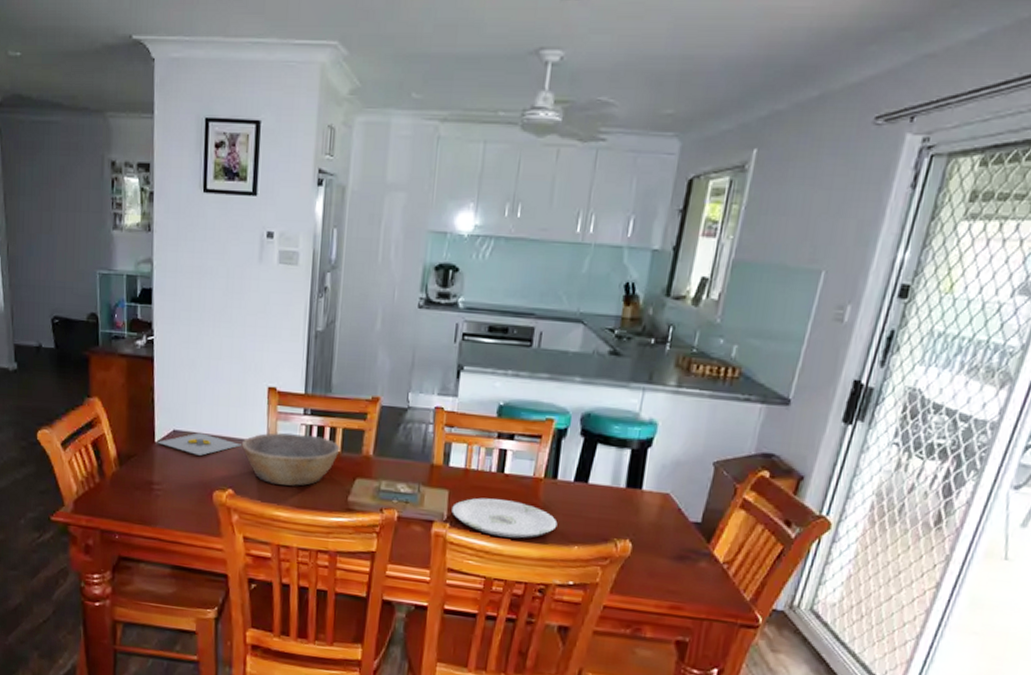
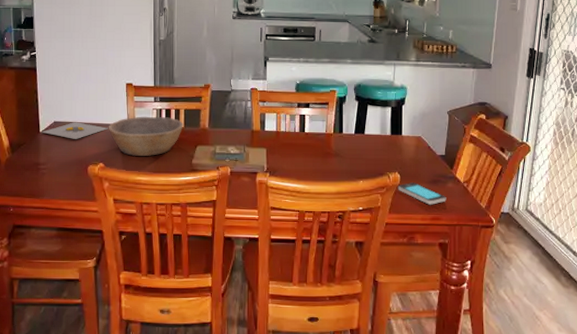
plate: present [452,497,558,539] -> none [270,152,346,179]
smartphone: none [626,555,695,589] -> present [397,182,447,205]

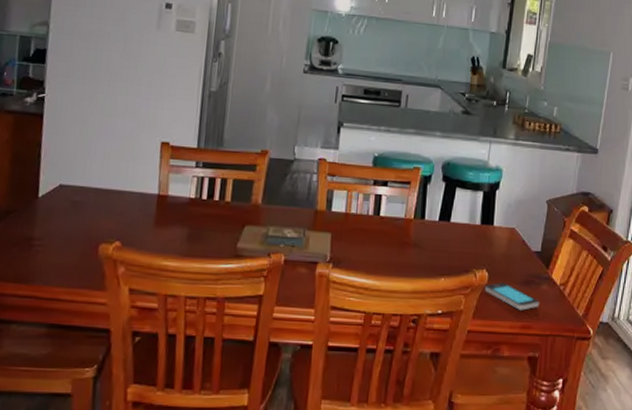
banana: present [41,122,108,139] -> none [41,187,131,209]
bowl: present [108,116,184,156] -> none [131,184,231,236]

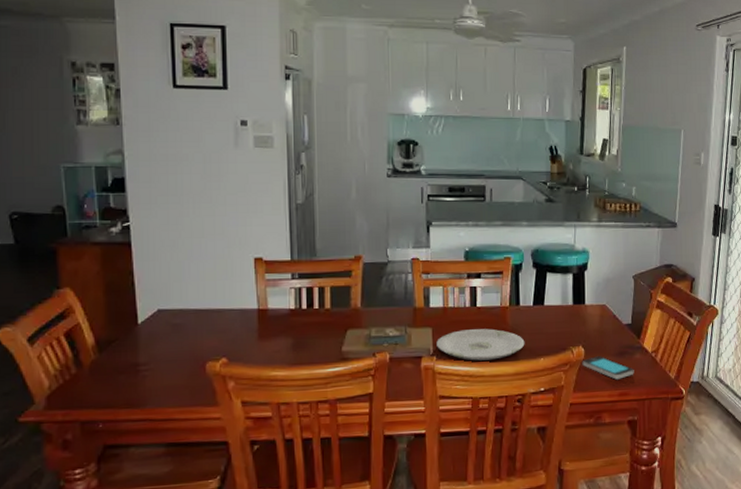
plate: none [334,239,427,274] -> present [436,328,525,361]

